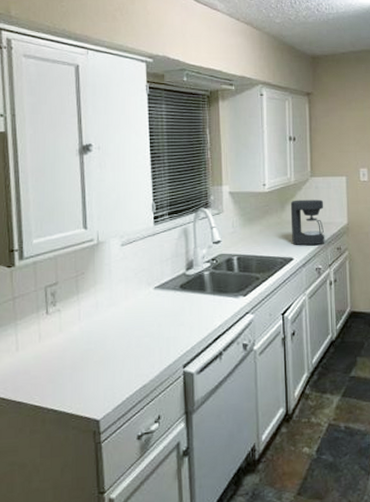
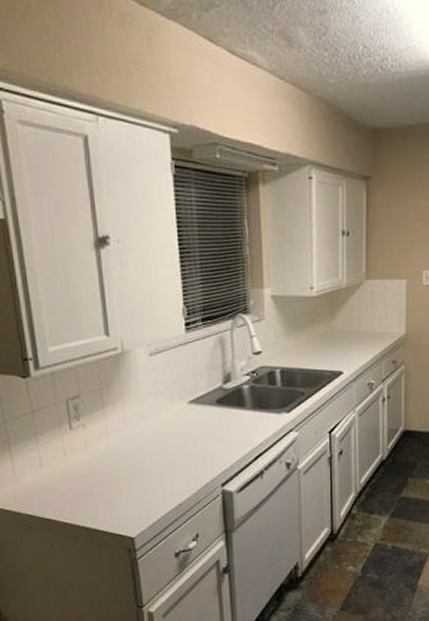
coffee maker: present [290,199,325,246] -> none [341,306,380,359]

